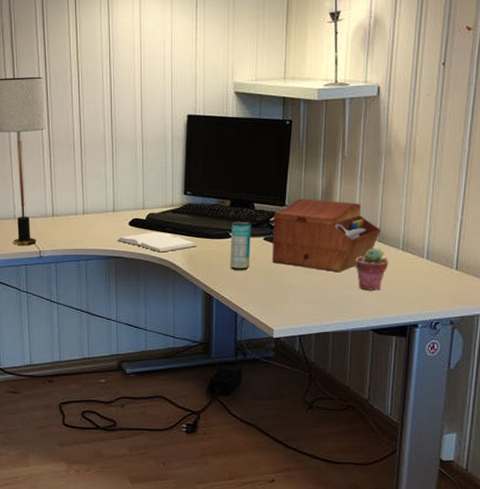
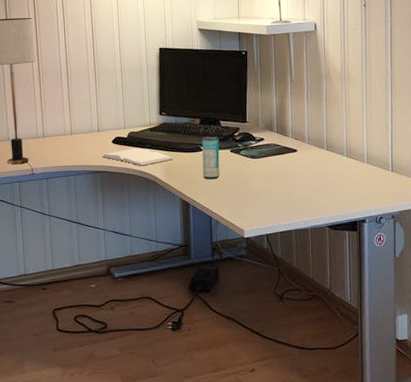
sewing box: present [272,198,381,273] -> none [237,115,328,178]
potted succulent: present [355,248,389,291] -> none [308,155,337,193]

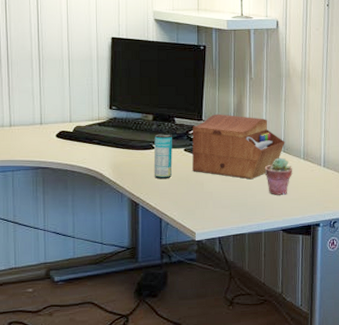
book: present [102,147,173,166] -> none [44,143,123,163]
sewing box: none [237,115,328,178] -> present [192,114,285,180]
potted succulent: none [308,155,337,193] -> present [264,157,293,195]

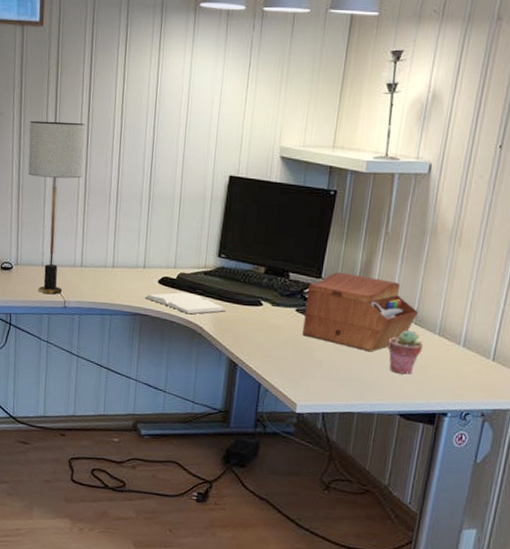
book: none [44,143,123,163] -> present [144,292,226,315]
beverage can: present [153,134,173,179] -> none [258,289,284,341]

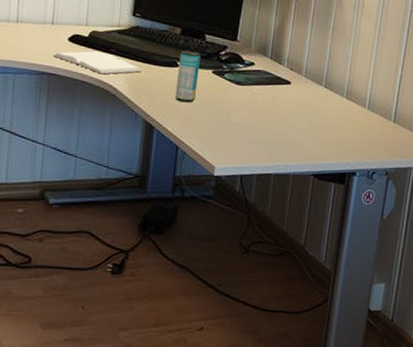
beverage can: none [258,289,284,341] -> present [175,50,201,103]
sewing box: present [302,272,419,352] -> none [219,35,328,114]
potted succulent: present [387,330,424,375] -> none [300,93,334,136]

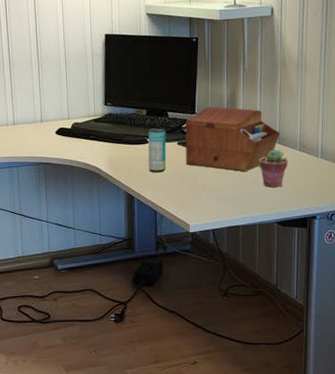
book: present [52,51,142,75] -> none [45,139,118,158]
sewing box: none [219,35,328,114] -> present [185,106,281,172]
potted succulent: none [300,93,334,136] -> present [259,149,289,188]

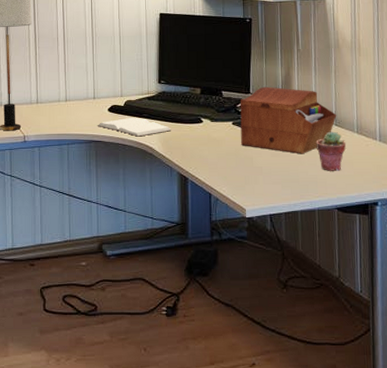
book: none [45,139,118,158] -> present [97,117,172,137]
beverage can: present [148,128,166,173] -> none [202,107,221,154]

